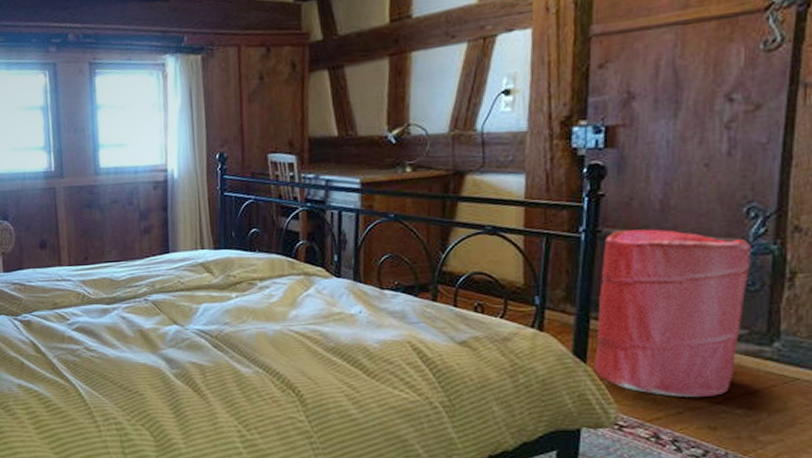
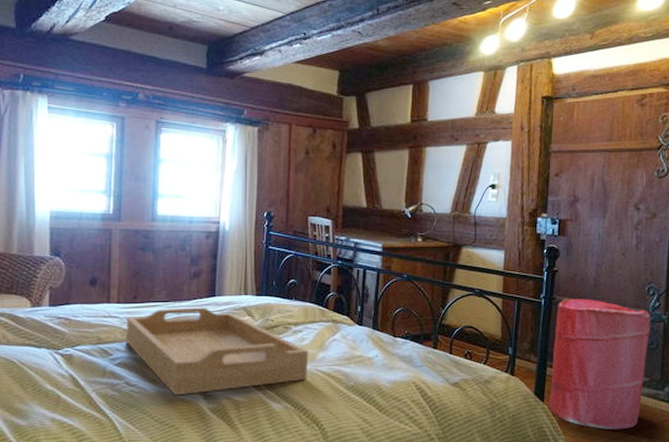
serving tray: none [79,265,279,361] -> present [126,307,309,396]

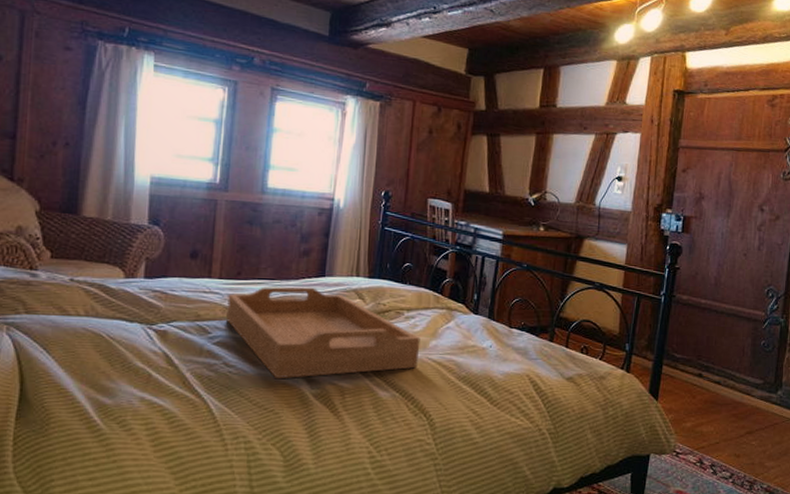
laundry hamper: present [549,299,650,429] -> none [663,297,768,431]

